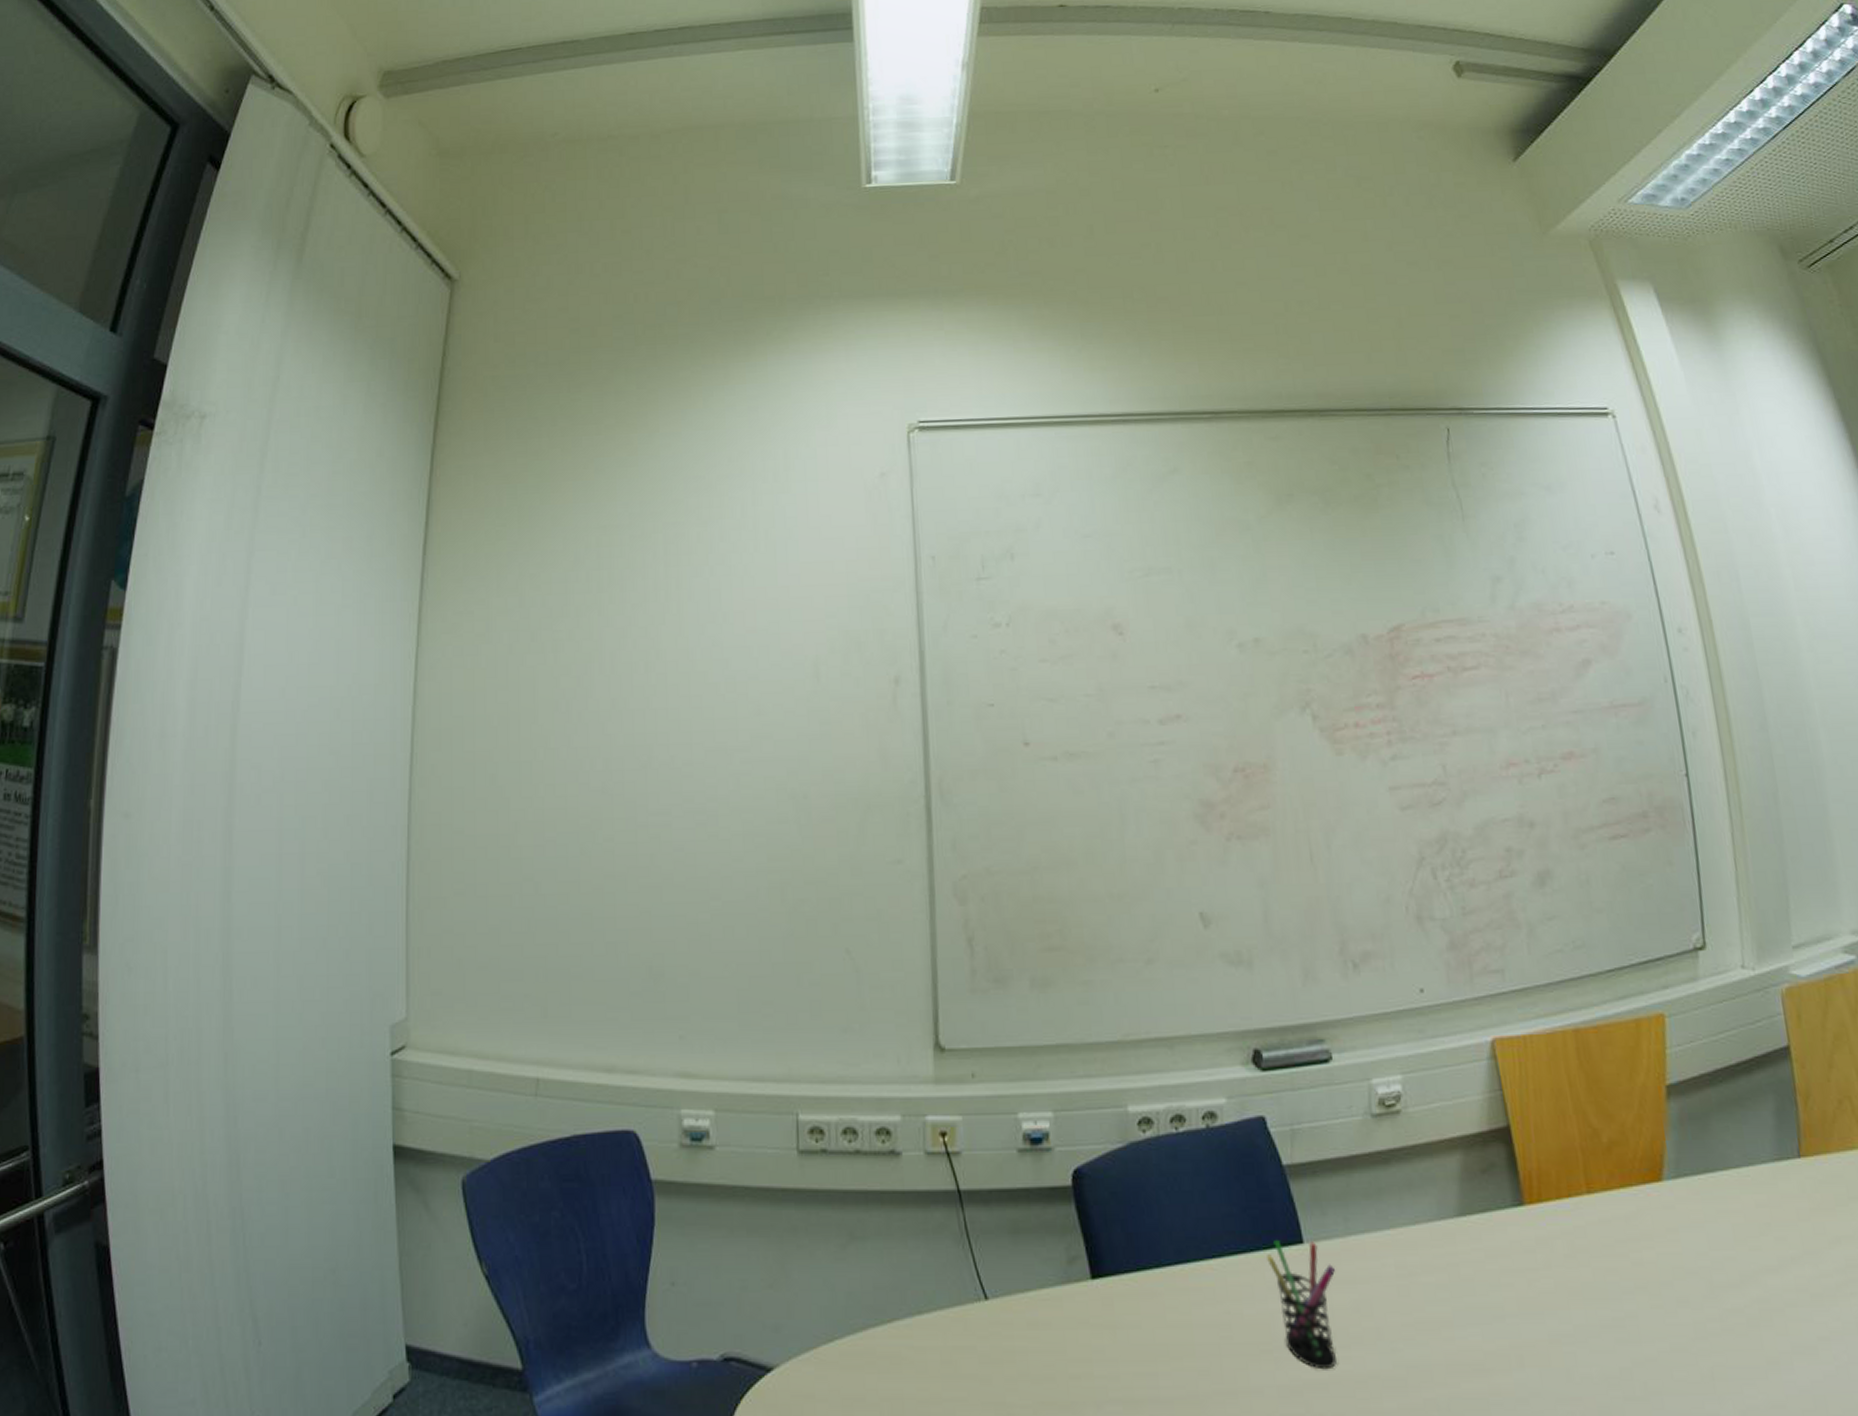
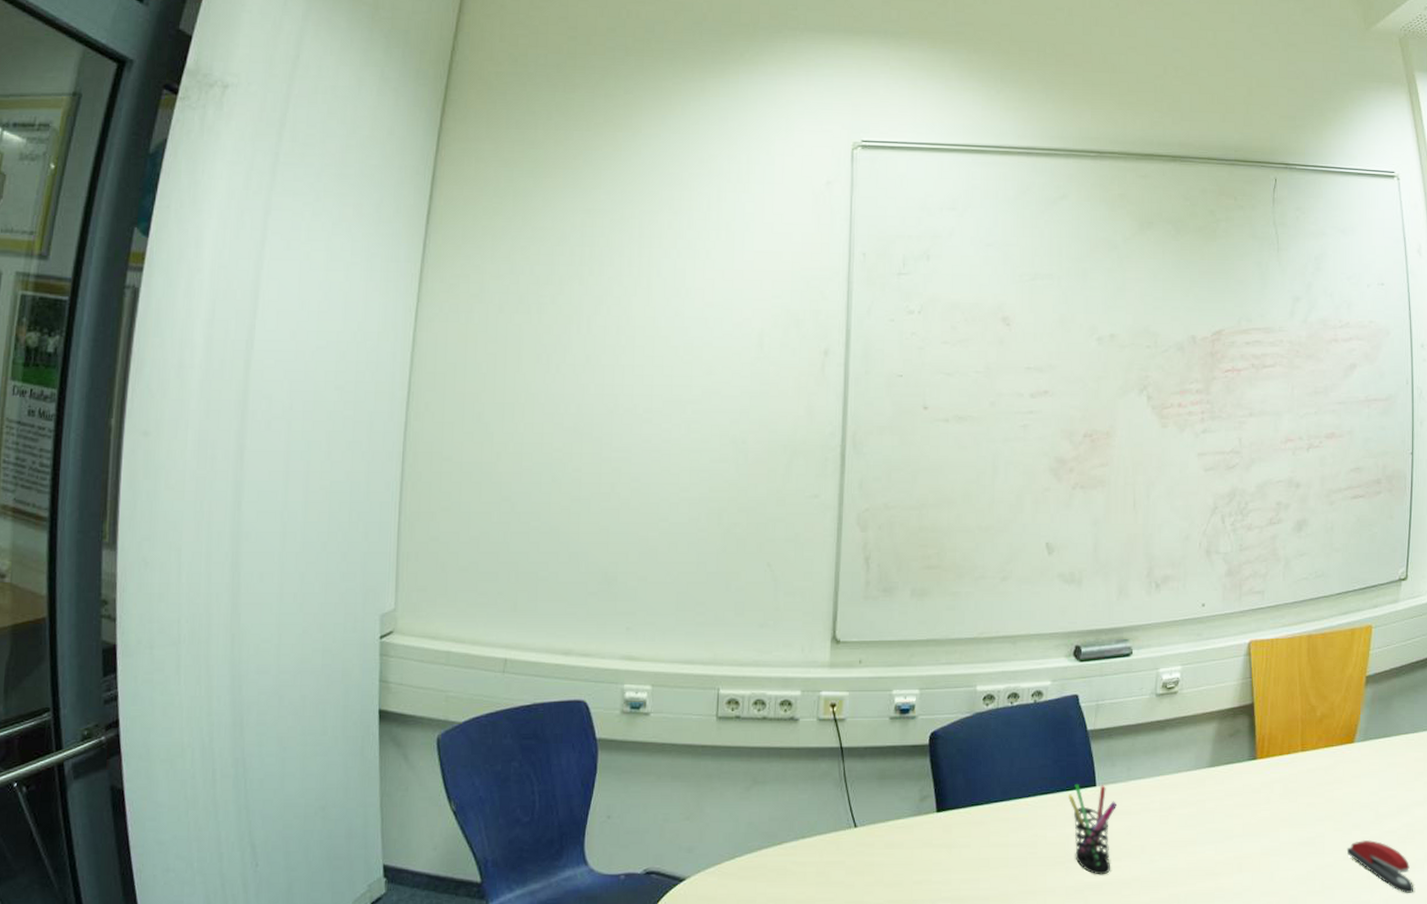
stapler: none [1673,1321,1783,1402] -> present [1346,839,1413,893]

